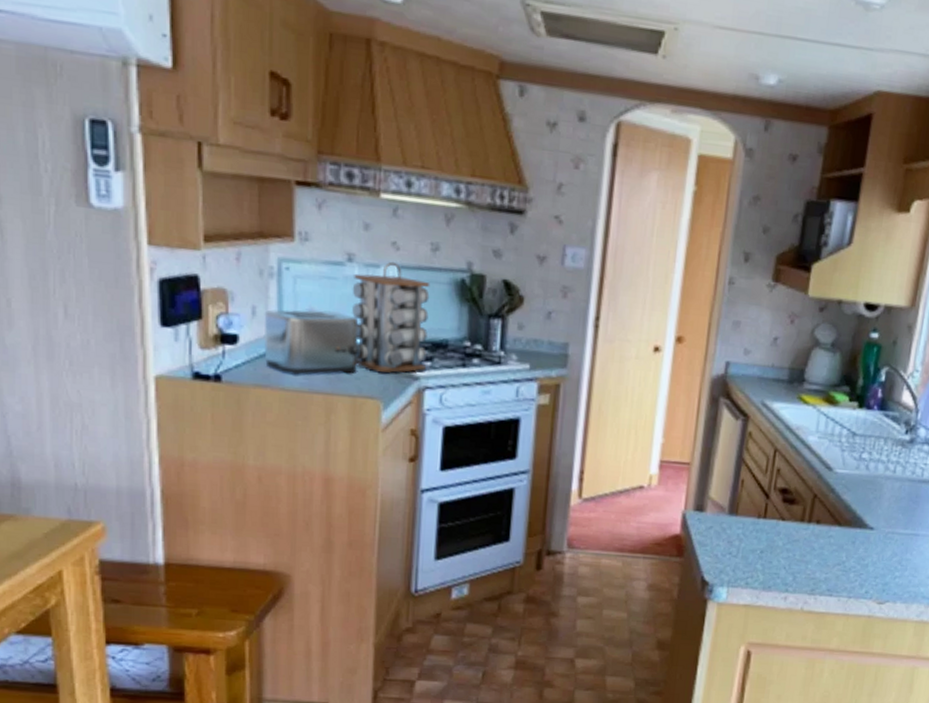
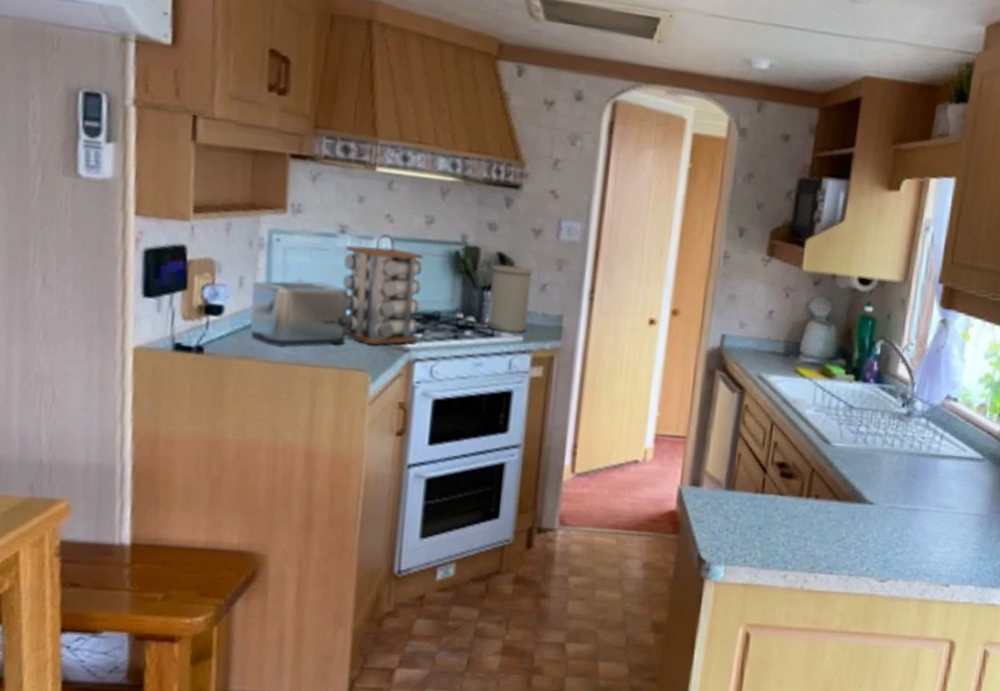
canister: none [494,292,538,361] -> present [487,264,532,333]

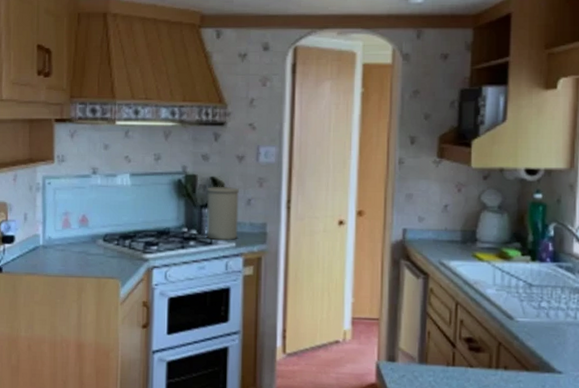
toaster: present [249,280,350,348] -> none [32,212,102,264]
spice rack: present [343,233,424,345] -> none [96,171,155,257]

